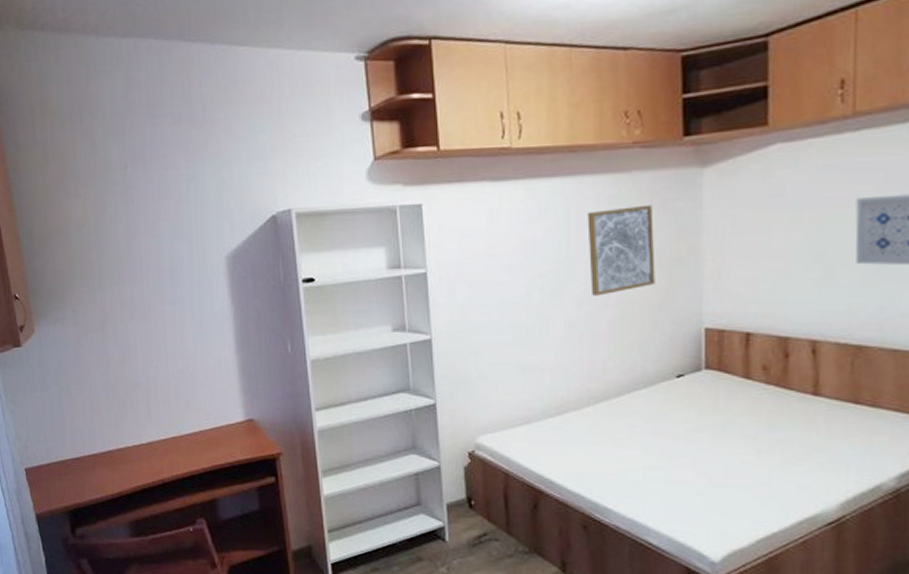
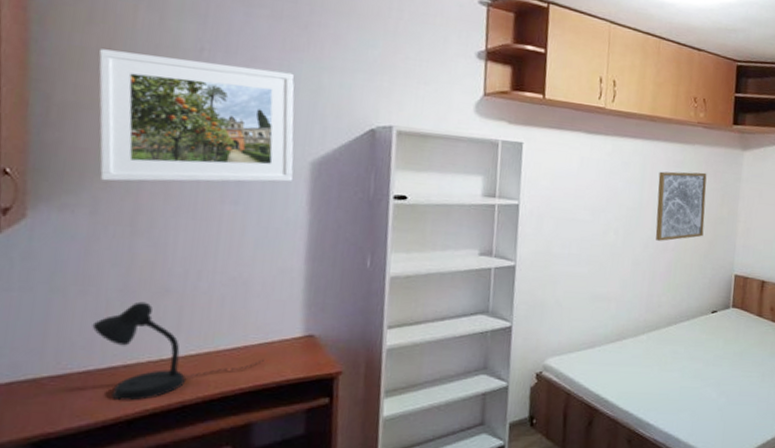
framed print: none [56,173,214,296] -> present [99,49,295,182]
desk lamp: none [91,395,217,479] -> present [92,301,264,401]

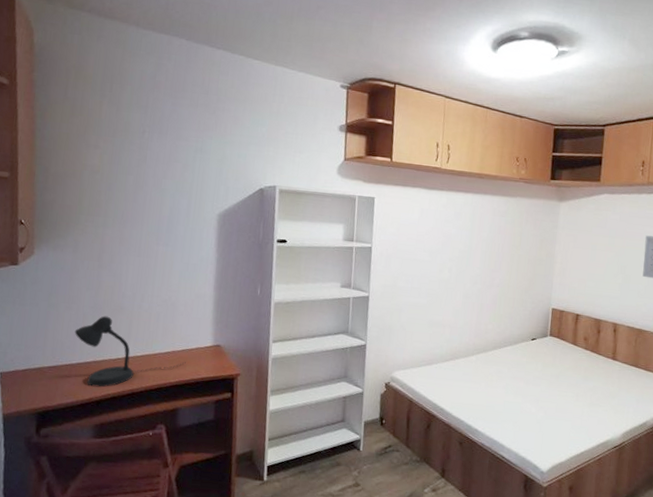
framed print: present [99,49,295,182] -> none [78,134,206,230]
wall art: present [655,171,707,241] -> none [483,220,528,279]

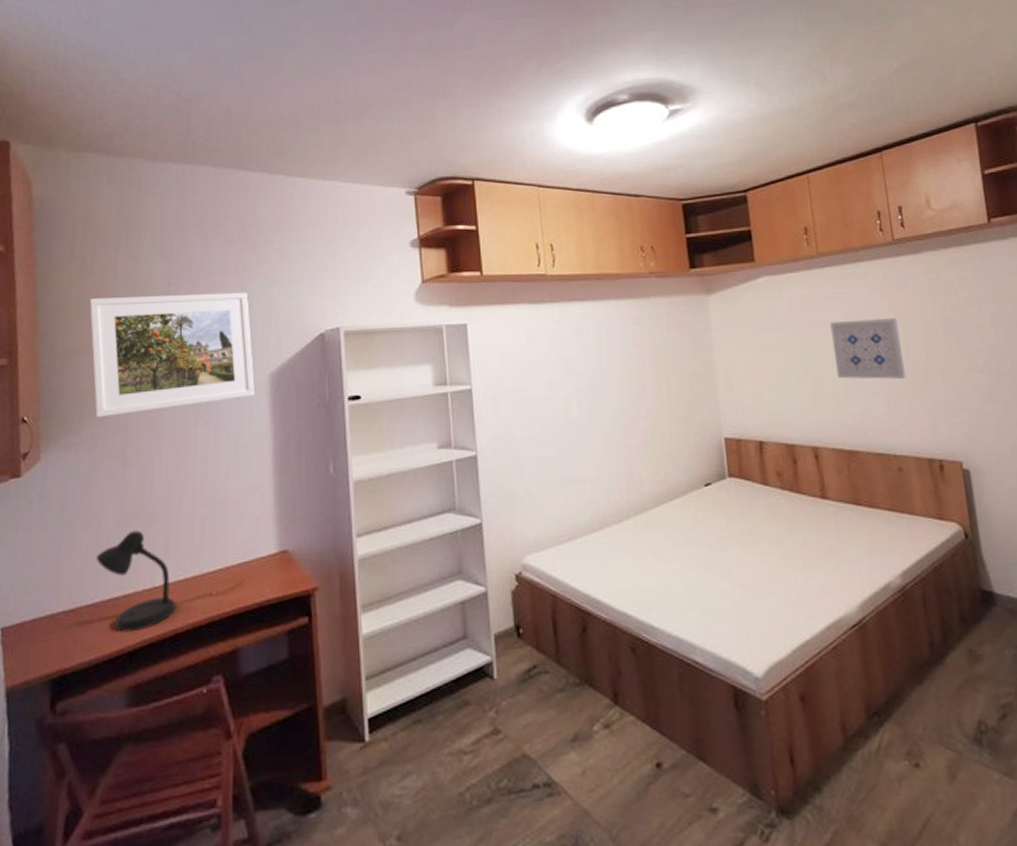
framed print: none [78,134,206,230] -> present [90,292,256,418]

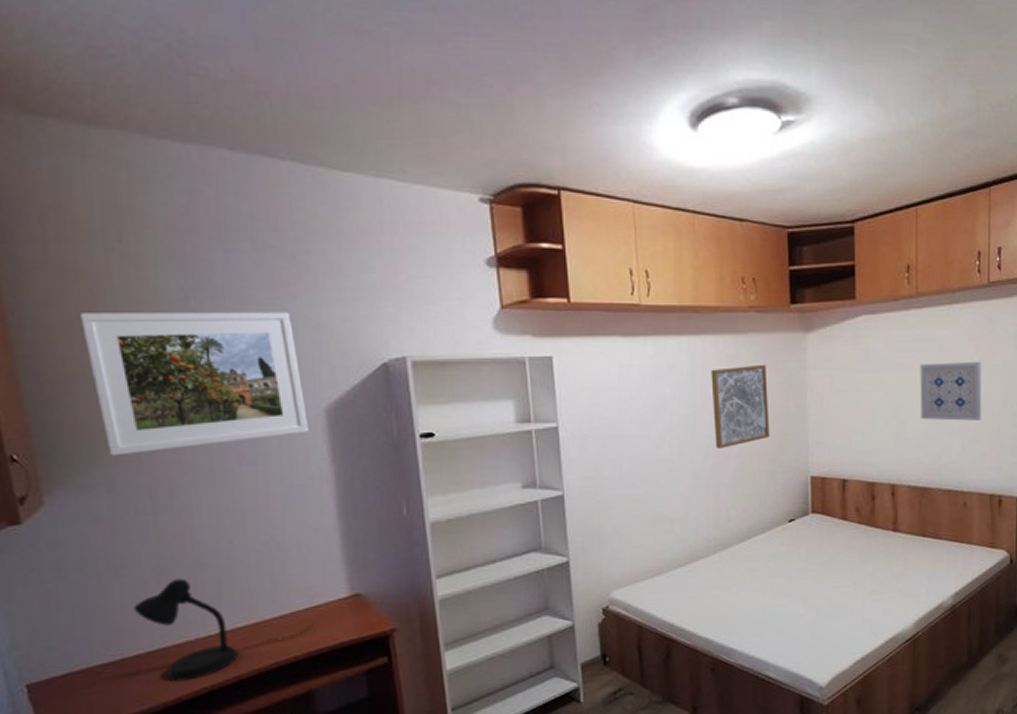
wall art: none [615,326,678,409] -> present [711,364,770,449]

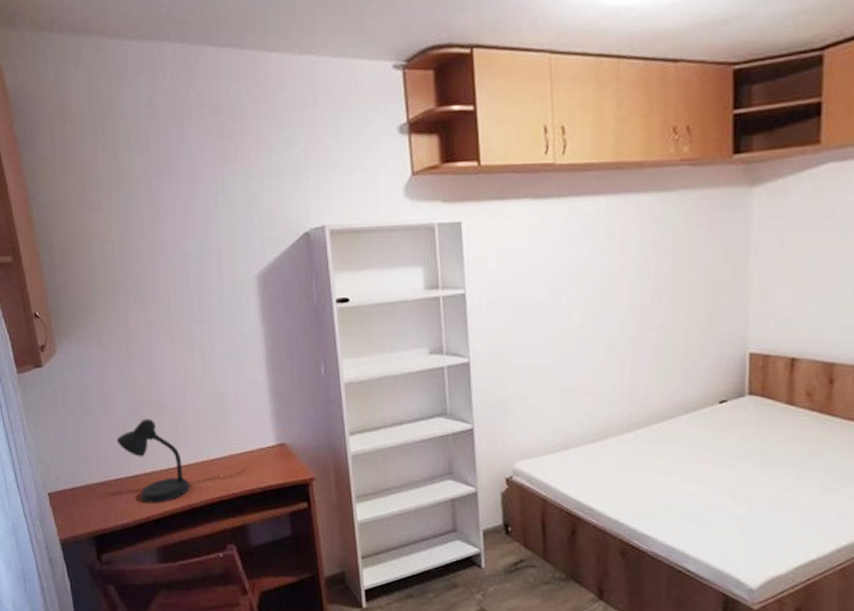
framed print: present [81,311,310,456] -> none [77,187,245,315]
wall art: present [711,364,770,449] -> none [632,225,701,319]

